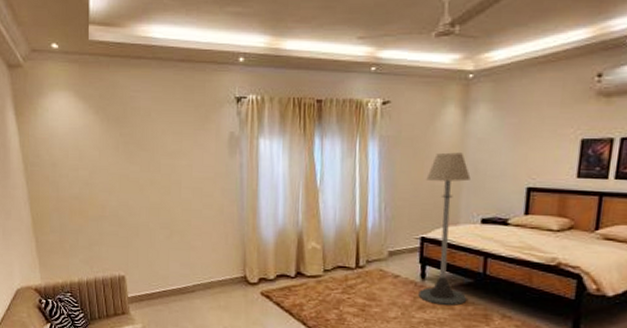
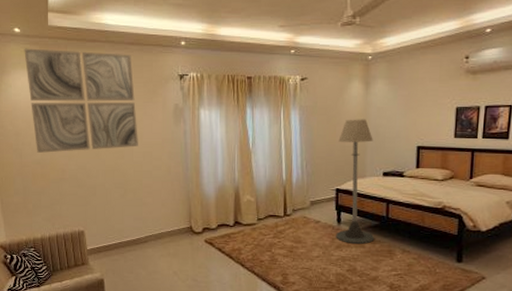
wall art: none [62,66,187,187] -> present [24,48,138,153]

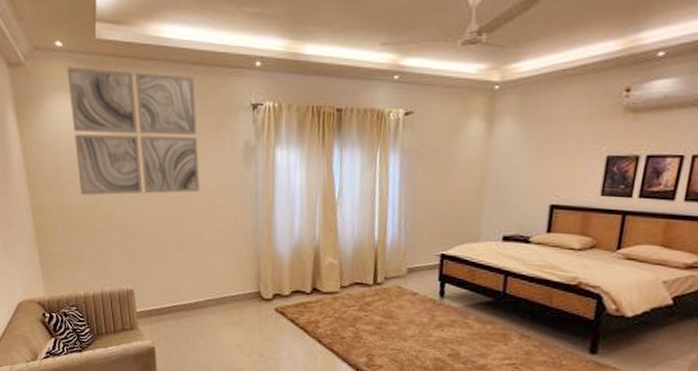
floor lamp: present [336,119,374,244] -> none [436,166,493,324]

